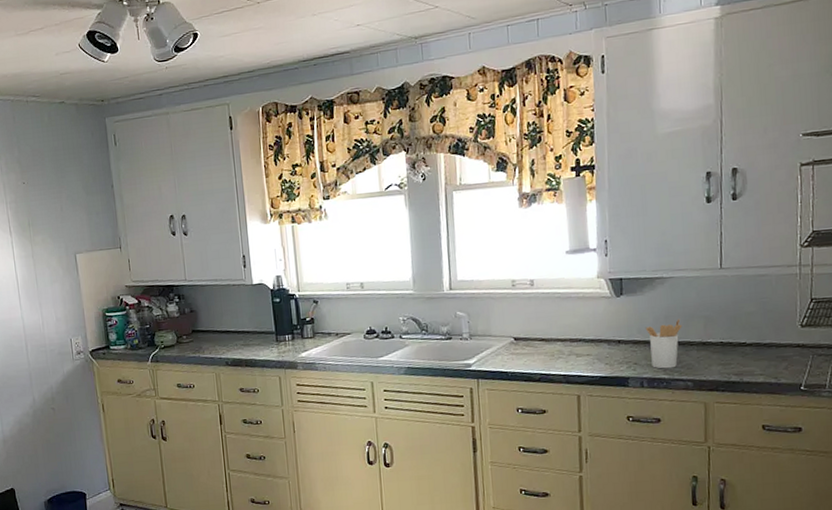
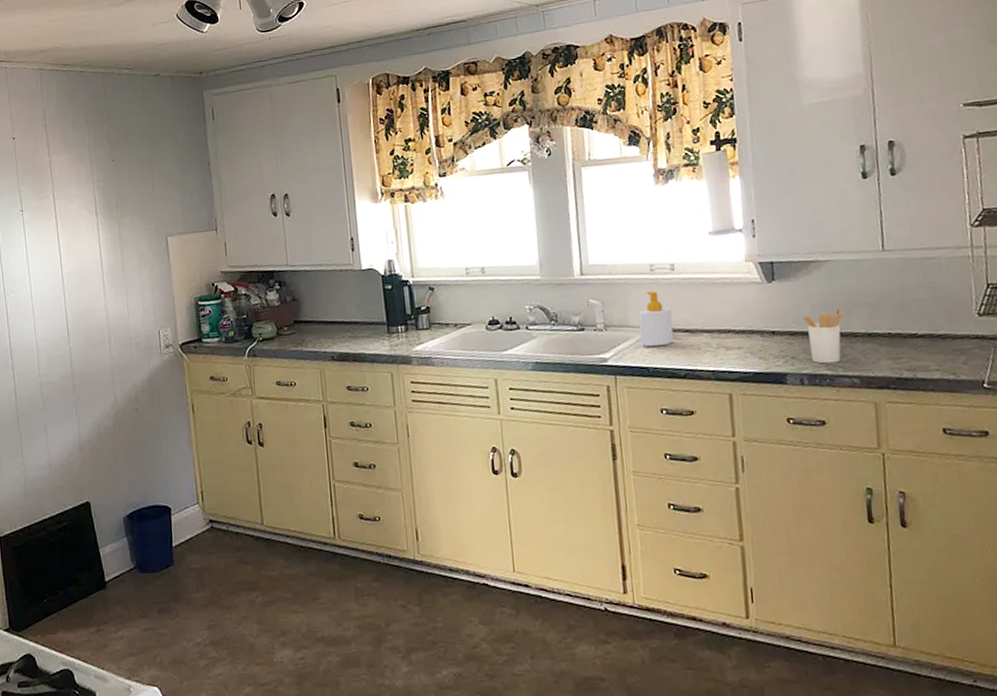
soap bottle: none [500,304,531,354] -> present [638,291,674,347]

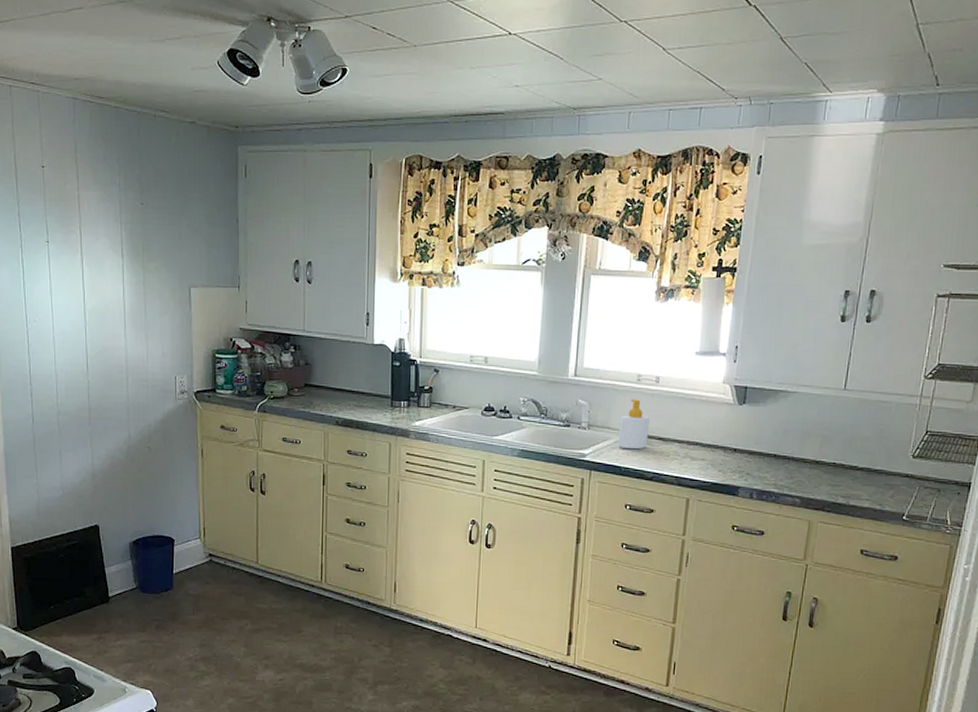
utensil holder: present [802,307,844,364] -> none [762,434,799,483]

